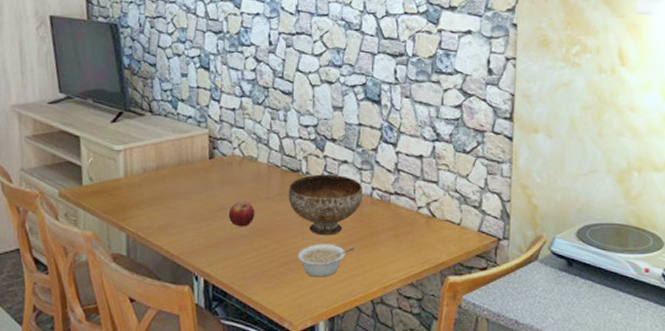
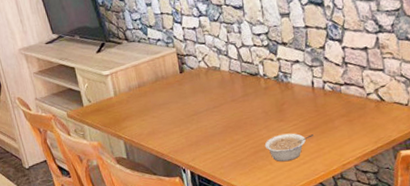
fruit: present [228,201,255,227] -> none [202,105,225,127]
bowl: present [288,174,363,236] -> none [249,73,316,127]

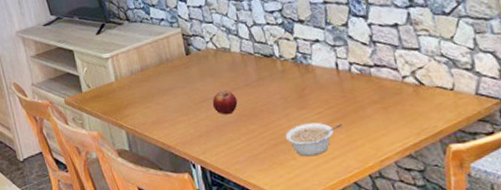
fruit: none [202,105,225,127] -> present [212,90,238,115]

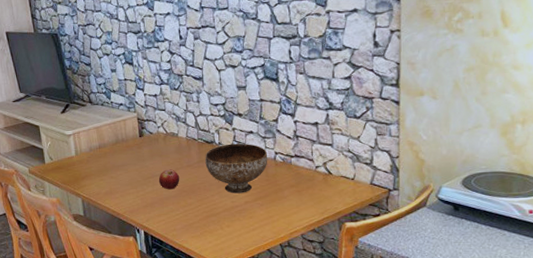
bowl: none [264,54,342,116] -> present [205,143,268,194]
legume: present [285,122,342,157] -> none [216,200,263,228]

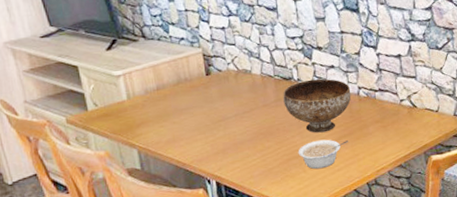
fruit: present [158,169,180,190] -> none [230,110,256,133]
legume: none [216,200,263,228] -> present [298,139,348,170]

